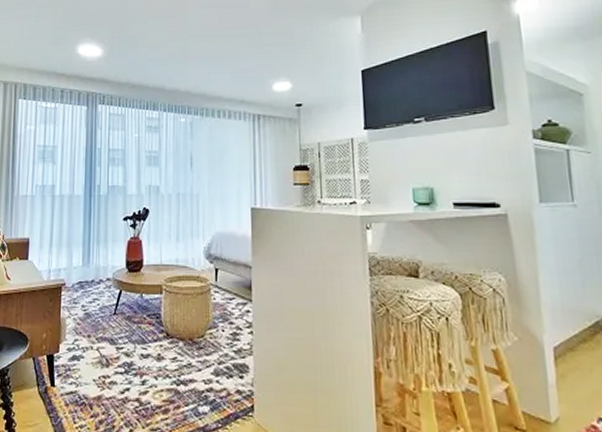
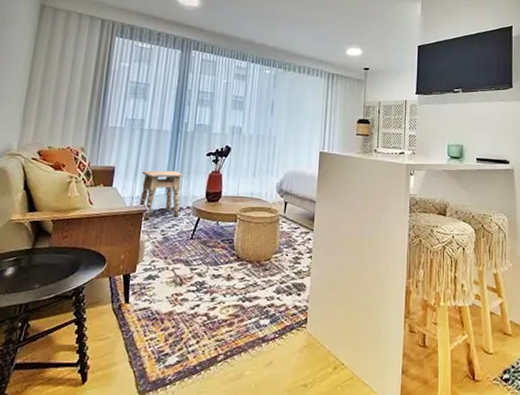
side table: none [57,239,101,295] -> present [139,170,184,220]

